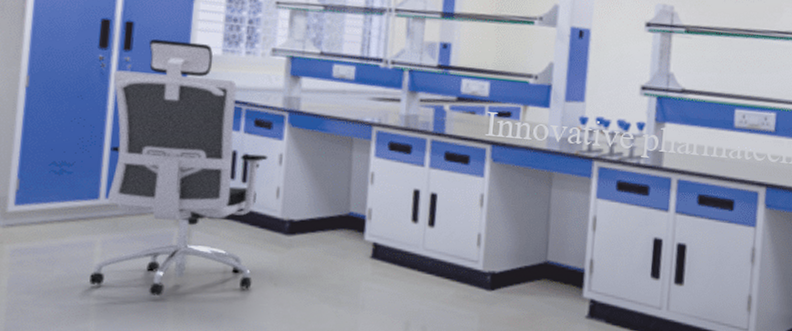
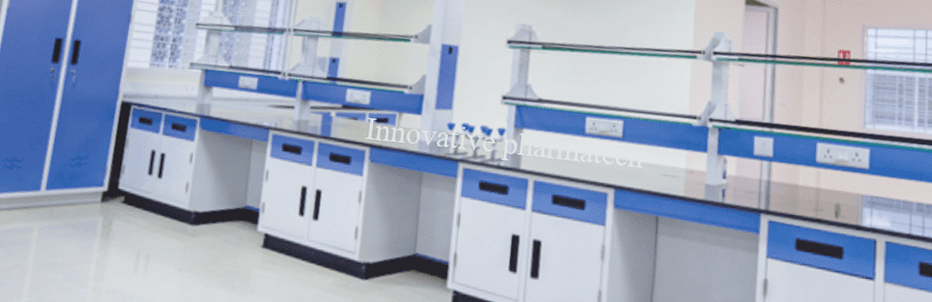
office chair: present [89,38,268,296] -> none [26,54,181,277]

